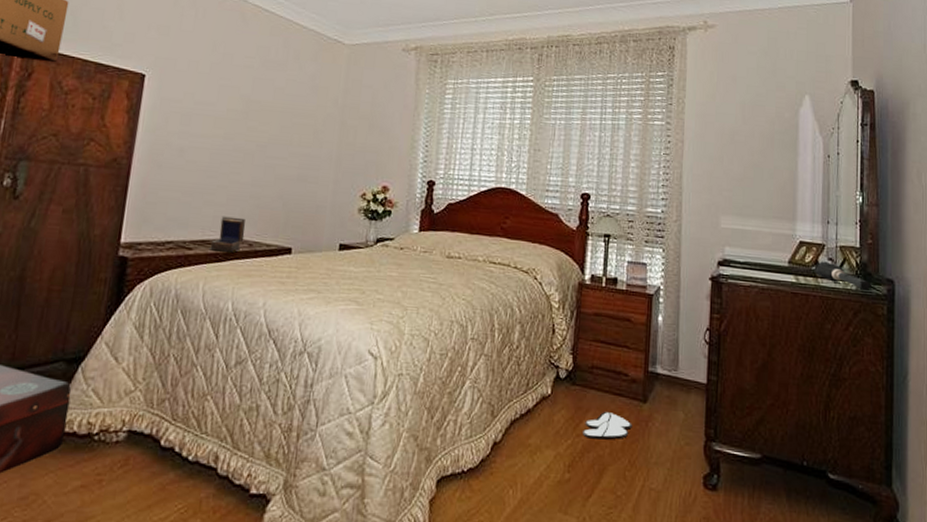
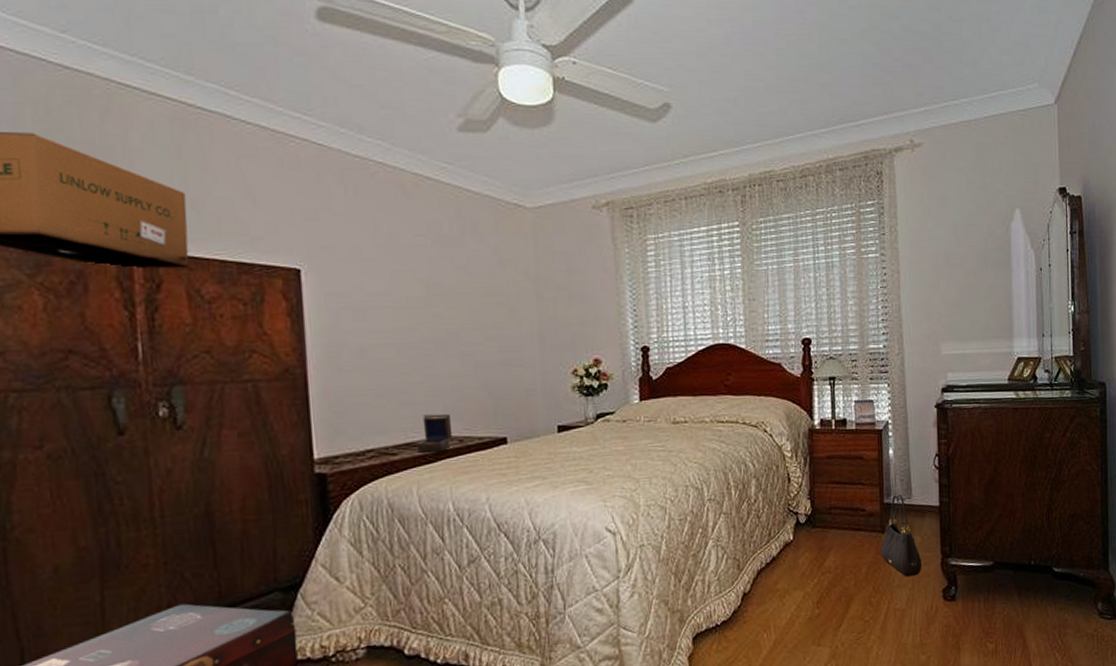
slippers: present [583,411,632,440] -> none [827,546,873,575]
handbag: none [640,364,683,456] -> present [881,495,921,577]
hairbrush: present [815,261,870,290] -> none [1033,374,1084,396]

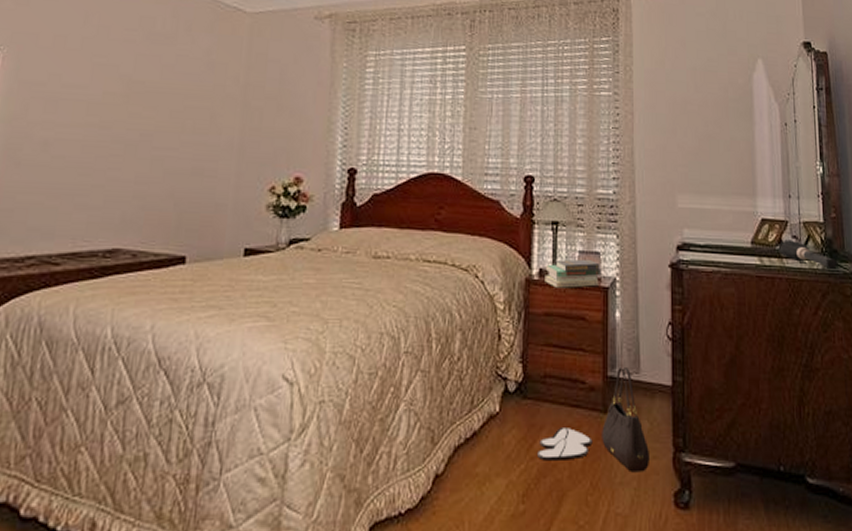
decorative box: present [415,413,453,453] -> none [81,222,128,266]
books: none [825,407,875,434] -> present [545,258,600,288]
slippers: none [827,546,873,575] -> present [538,426,593,461]
hairbrush: none [1033,374,1084,396] -> present [779,239,837,269]

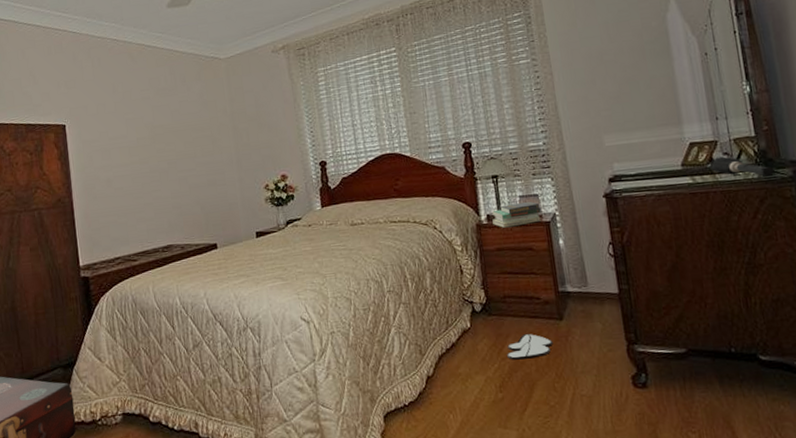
handbag: present [602,368,649,473] -> none [560,283,606,363]

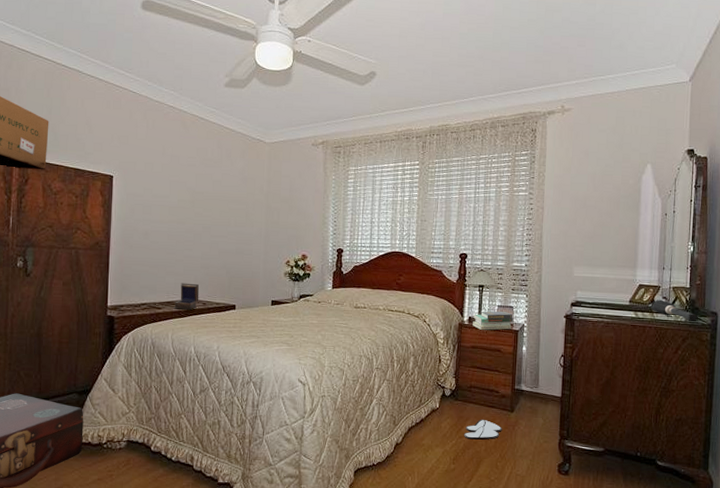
decorative box: none [150,226,177,259] -> present [173,283,199,310]

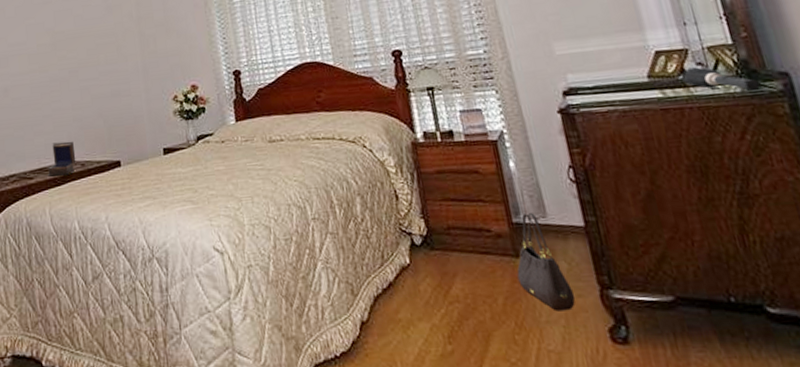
slippers: present [464,419,502,440] -> none [455,272,510,305]
books: present [472,311,513,330] -> none [430,116,486,147]
handbag: none [509,383,542,450] -> present [517,213,575,311]

